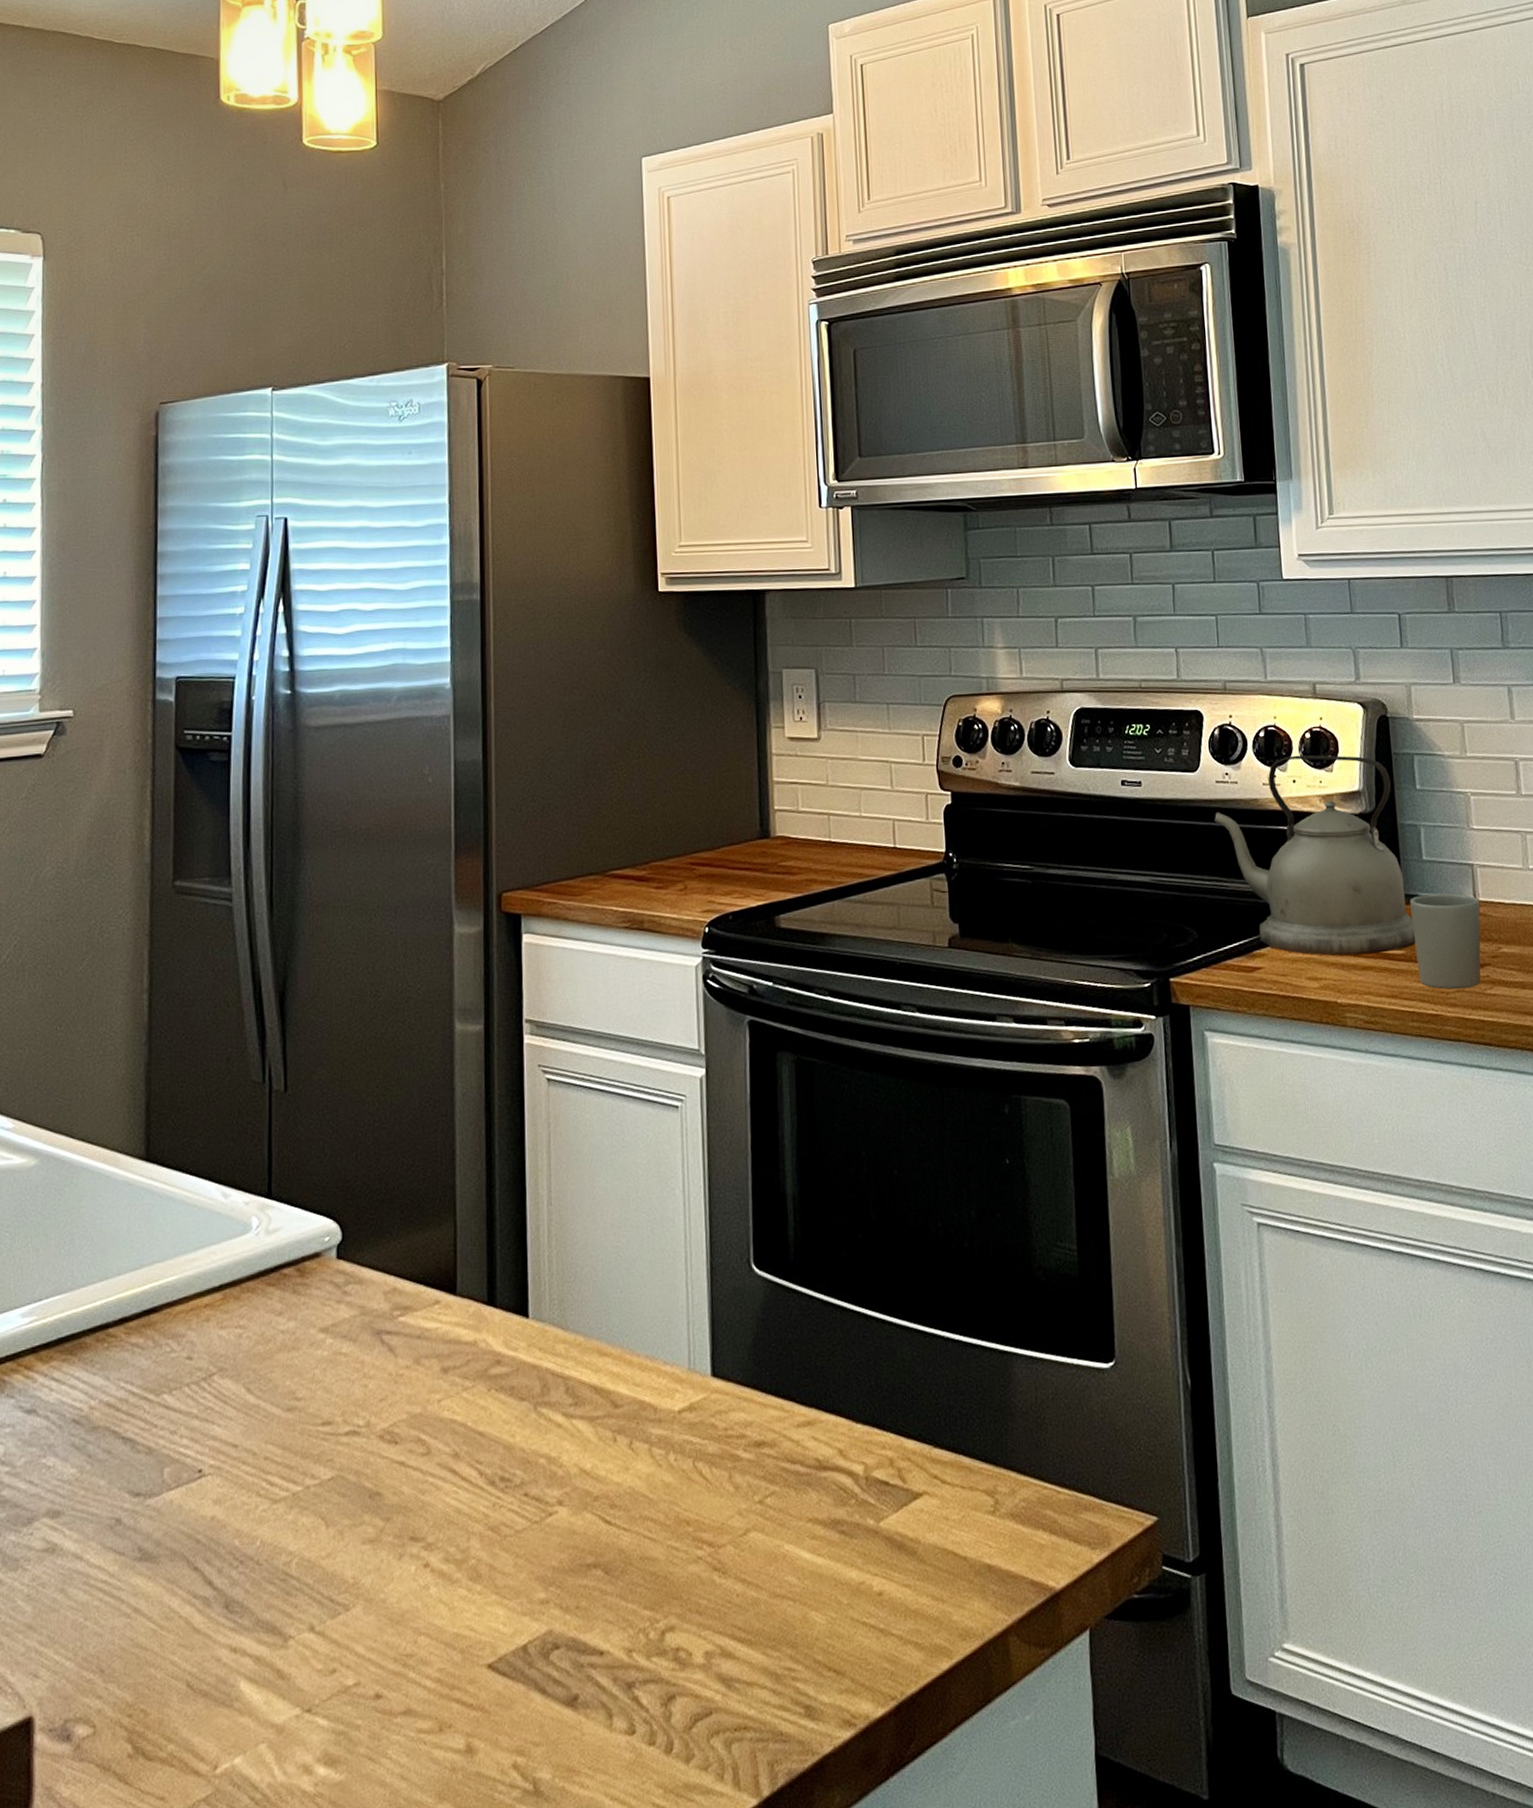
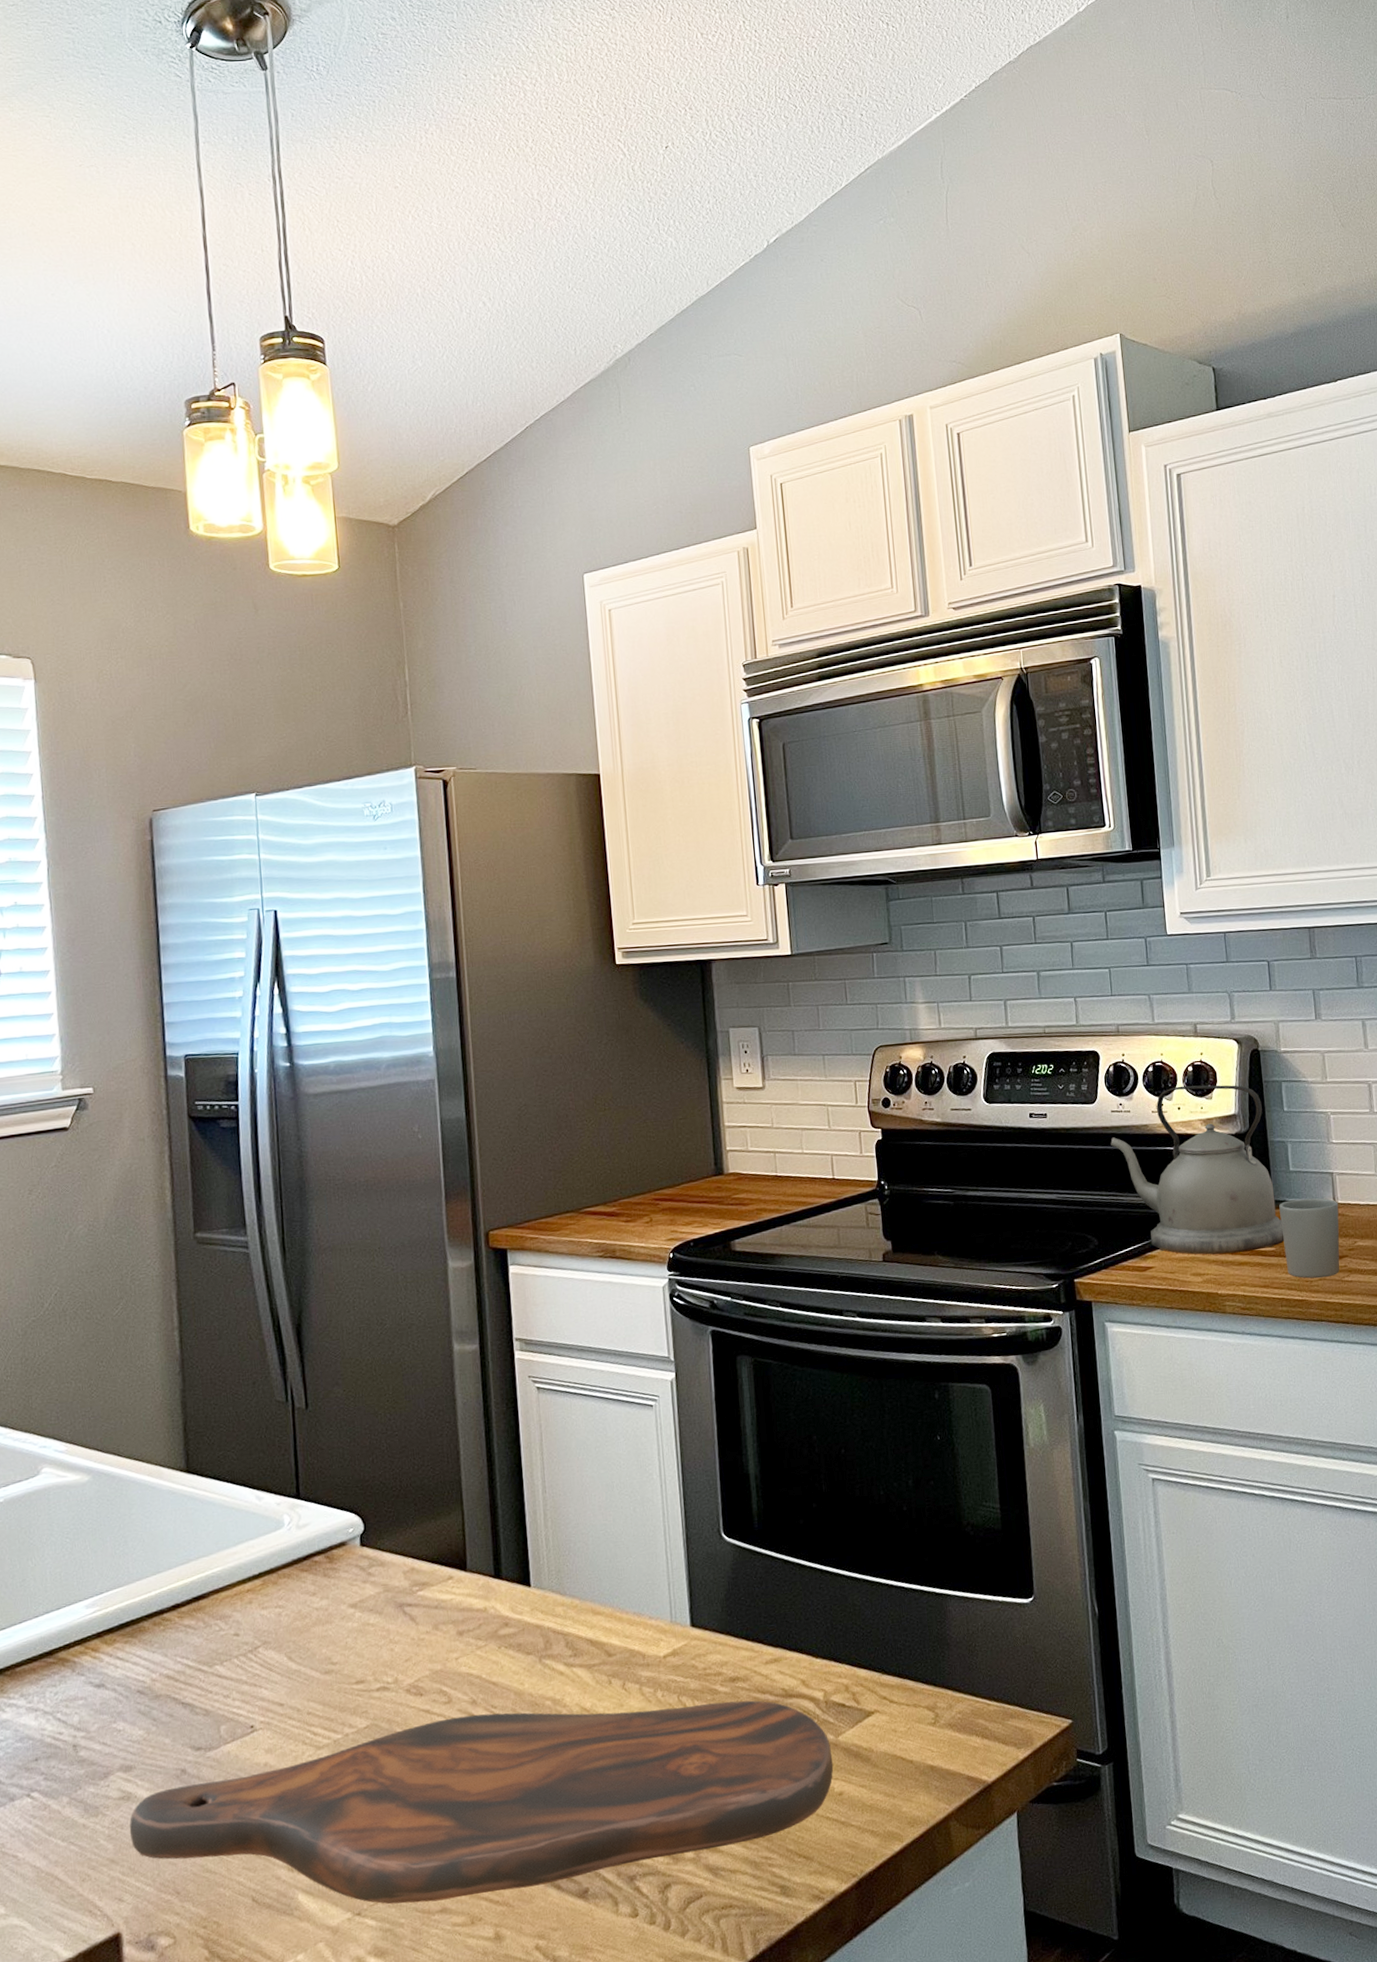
cutting board: none [51,1470,873,1701] -> present [129,1700,834,1905]

